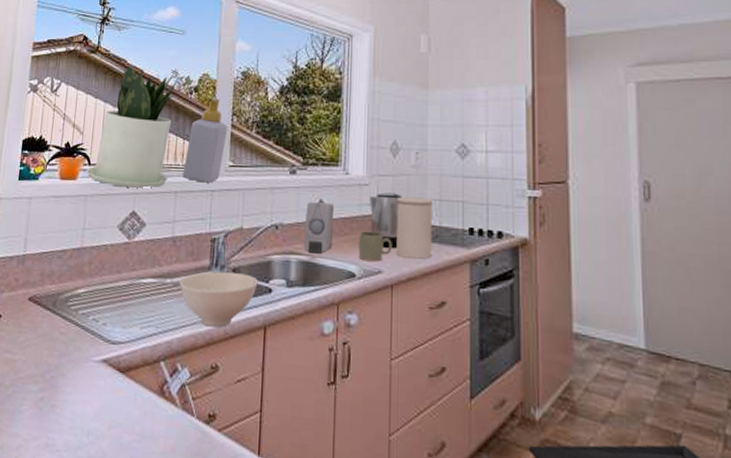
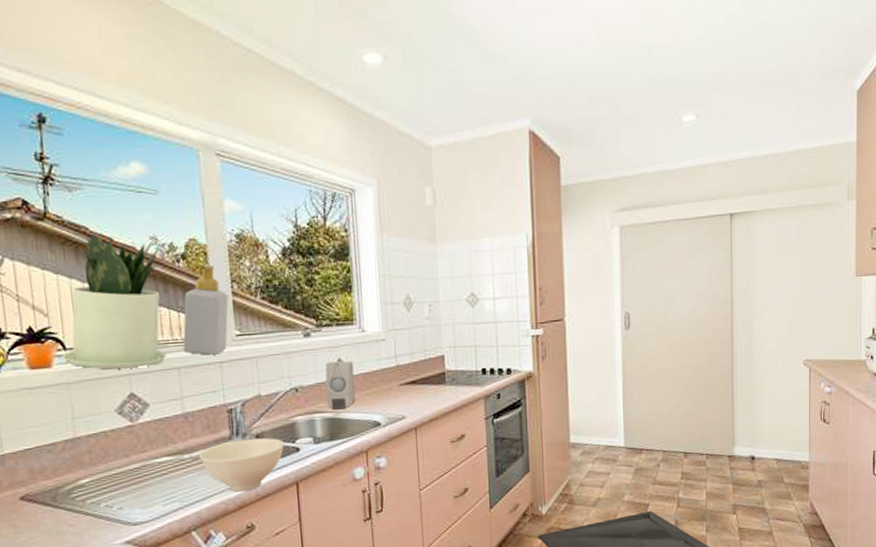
mug: present [358,231,392,262] -> none [380,382,413,410]
kettle: present [369,192,402,249] -> none [388,345,419,397]
canister: present [396,196,433,260] -> none [415,346,450,403]

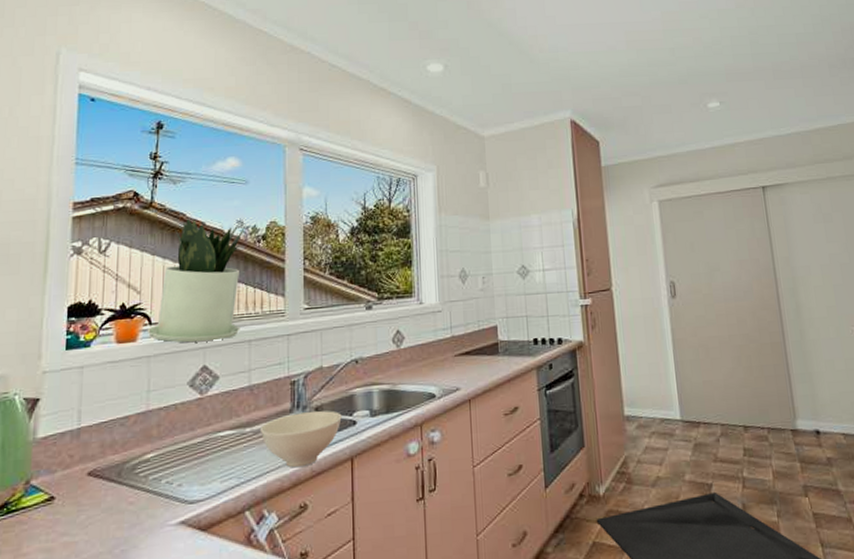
soap bottle: present [183,264,229,355] -> none [255,243,301,328]
soap dispenser: present [325,361,355,410] -> none [384,332,412,382]

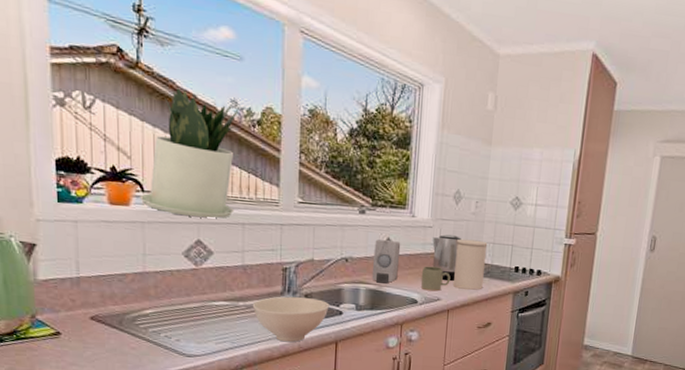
soap dispenser: none [384,332,412,382] -> present [371,239,401,284]
mug: none [436,353,467,382] -> present [420,266,451,292]
kettle: none [443,316,473,368] -> present [432,234,461,282]
canister: none [469,317,503,374] -> present [453,238,488,291]

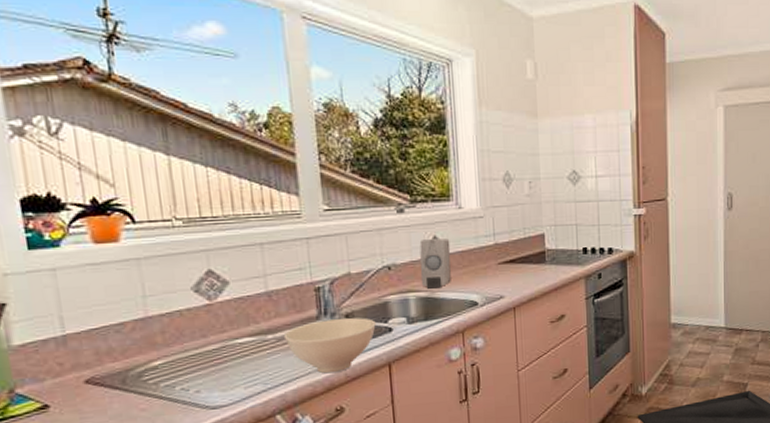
planter: present [140,88,238,219] -> none [130,98,248,245]
mug: present [420,266,451,292] -> none [478,260,512,290]
kettle: present [432,234,461,282] -> none [486,223,518,276]
canister: present [453,238,488,291] -> none [514,224,550,283]

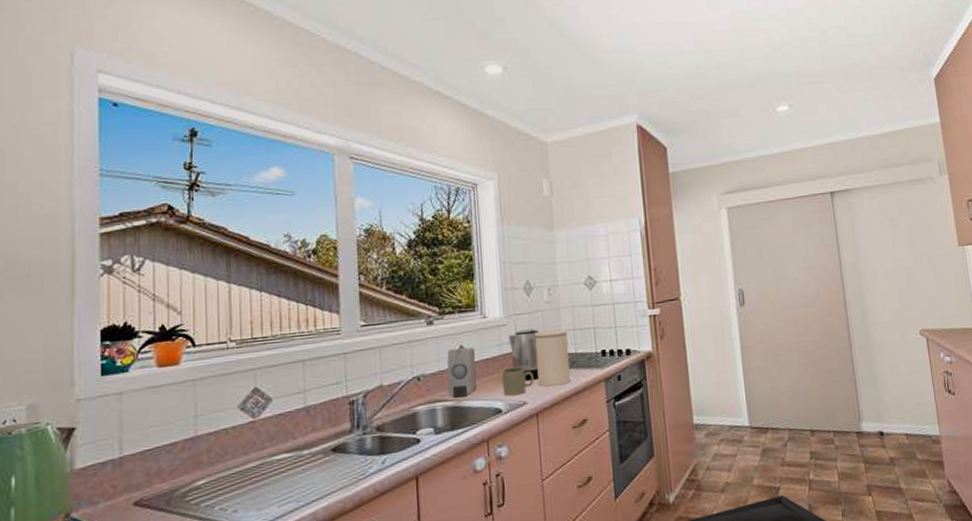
bowl: present [283,318,376,374] -> none [318,429,405,489]
mug: none [478,260,512,290] -> present [501,367,534,397]
kettle: none [486,223,518,276] -> present [508,329,540,382]
canister: none [514,224,550,283] -> present [535,329,571,388]

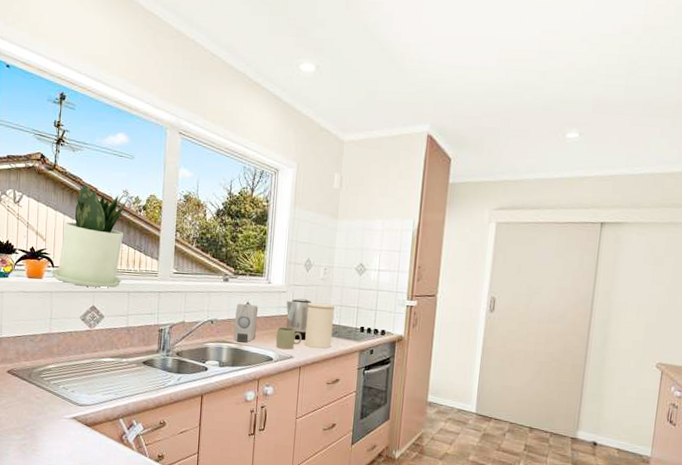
planter: none [191,233,293,365] -> present [50,183,128,288]

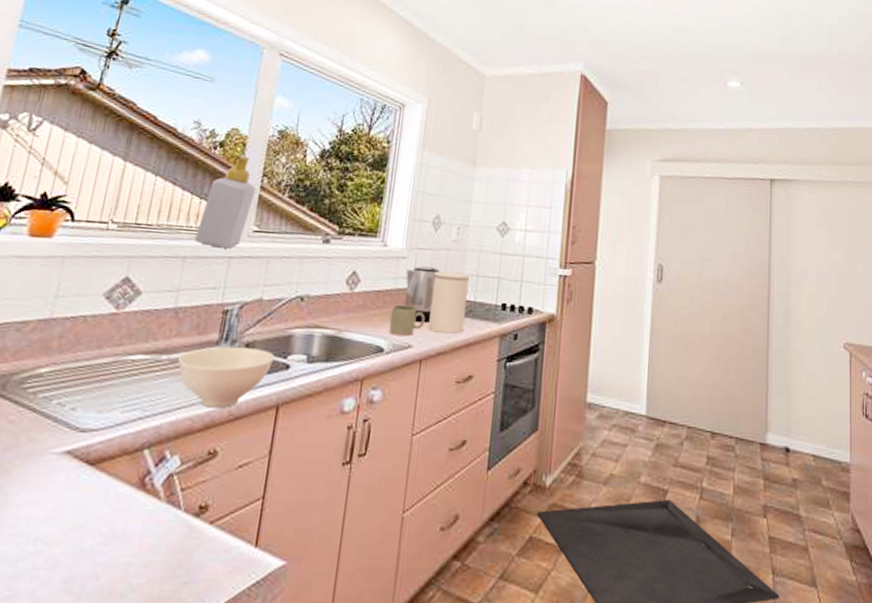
planter: present [50,183,128,288] -> none [67,109,200,251]
bowl: none [133,354,197,395] -> present [177,346,275,409]
soap bottle: none [134,215,173,286] -> present [194,154,257,249]
soap dispenser: present [233,304,259,343] -> none [330,273,369,328]

